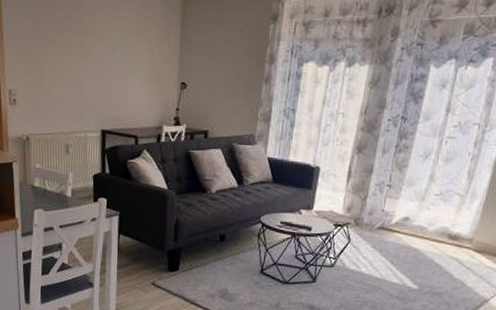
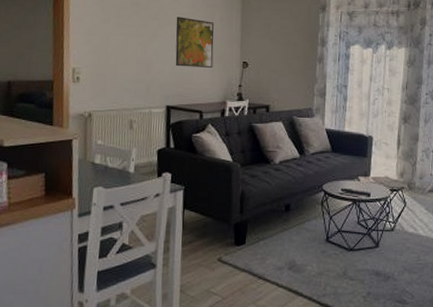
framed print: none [110,32,151,89] -> present [175,16,214,68]

